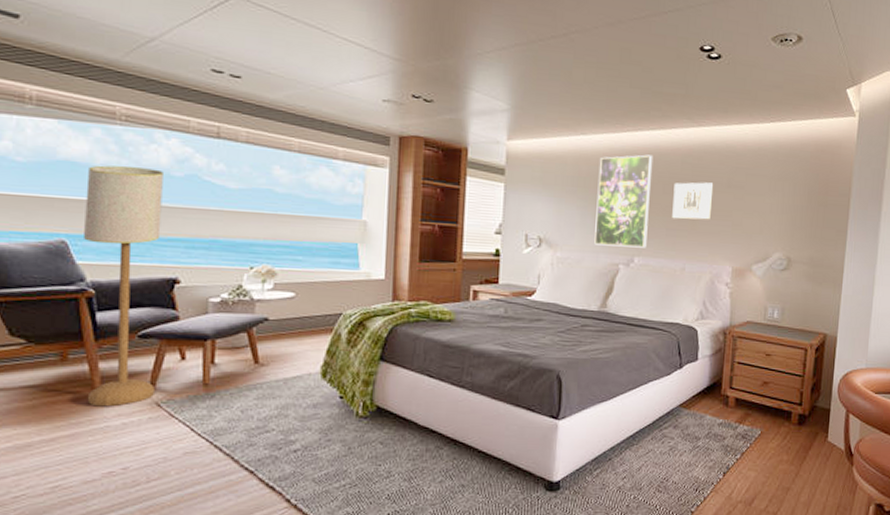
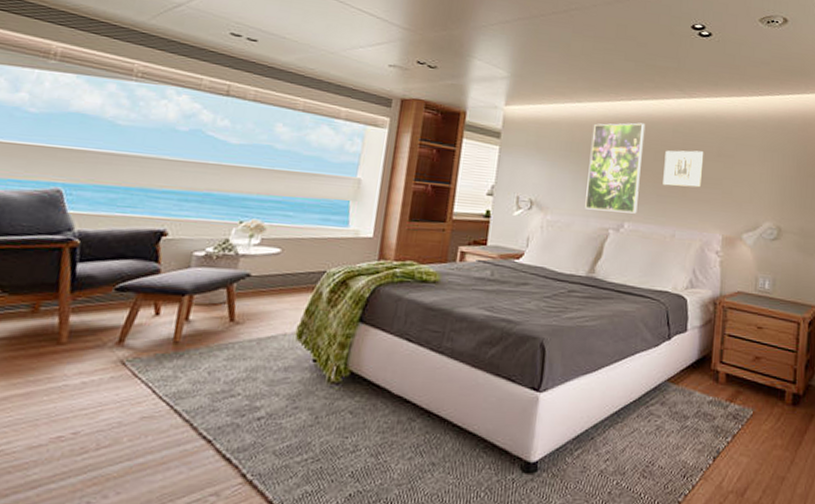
floor lamp: present [84,165,163,407] -> none [50,118,169,364]

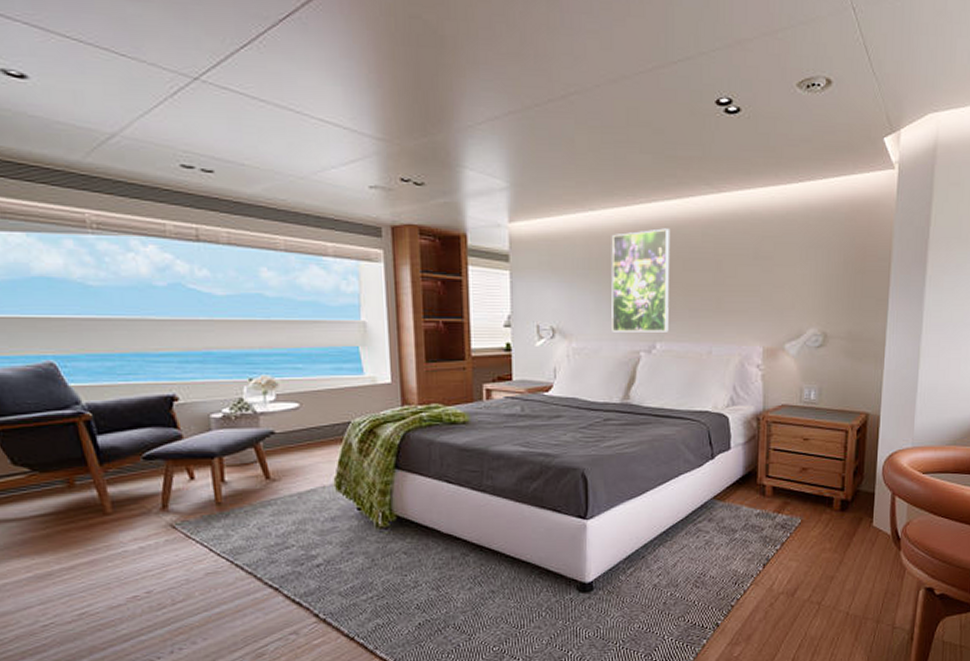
wall art: present [663,150,704,188] -> none [695,255,739,299]

